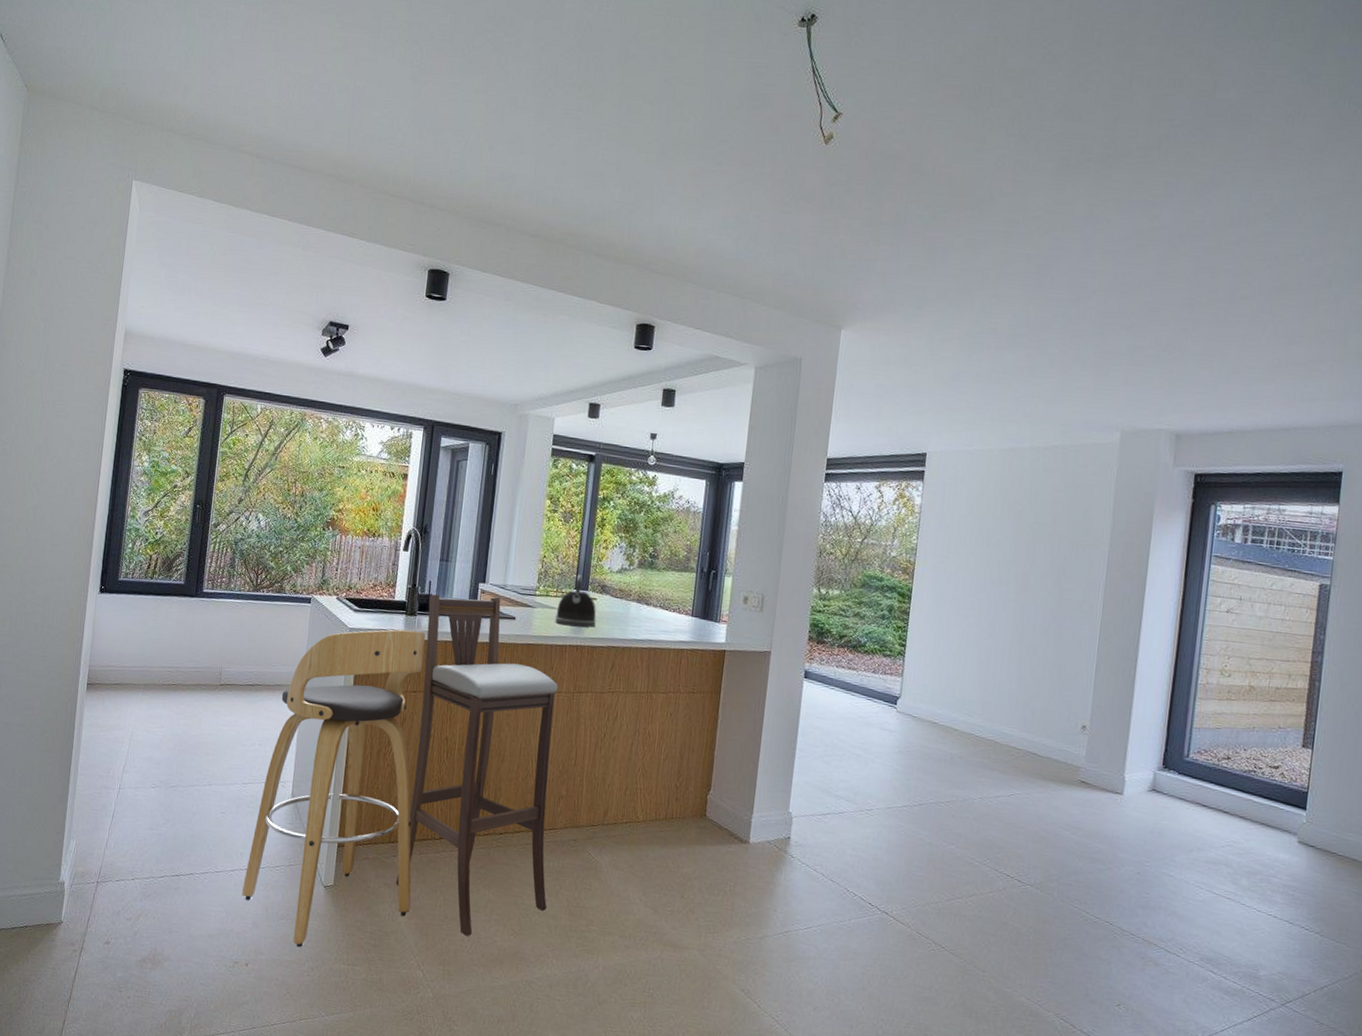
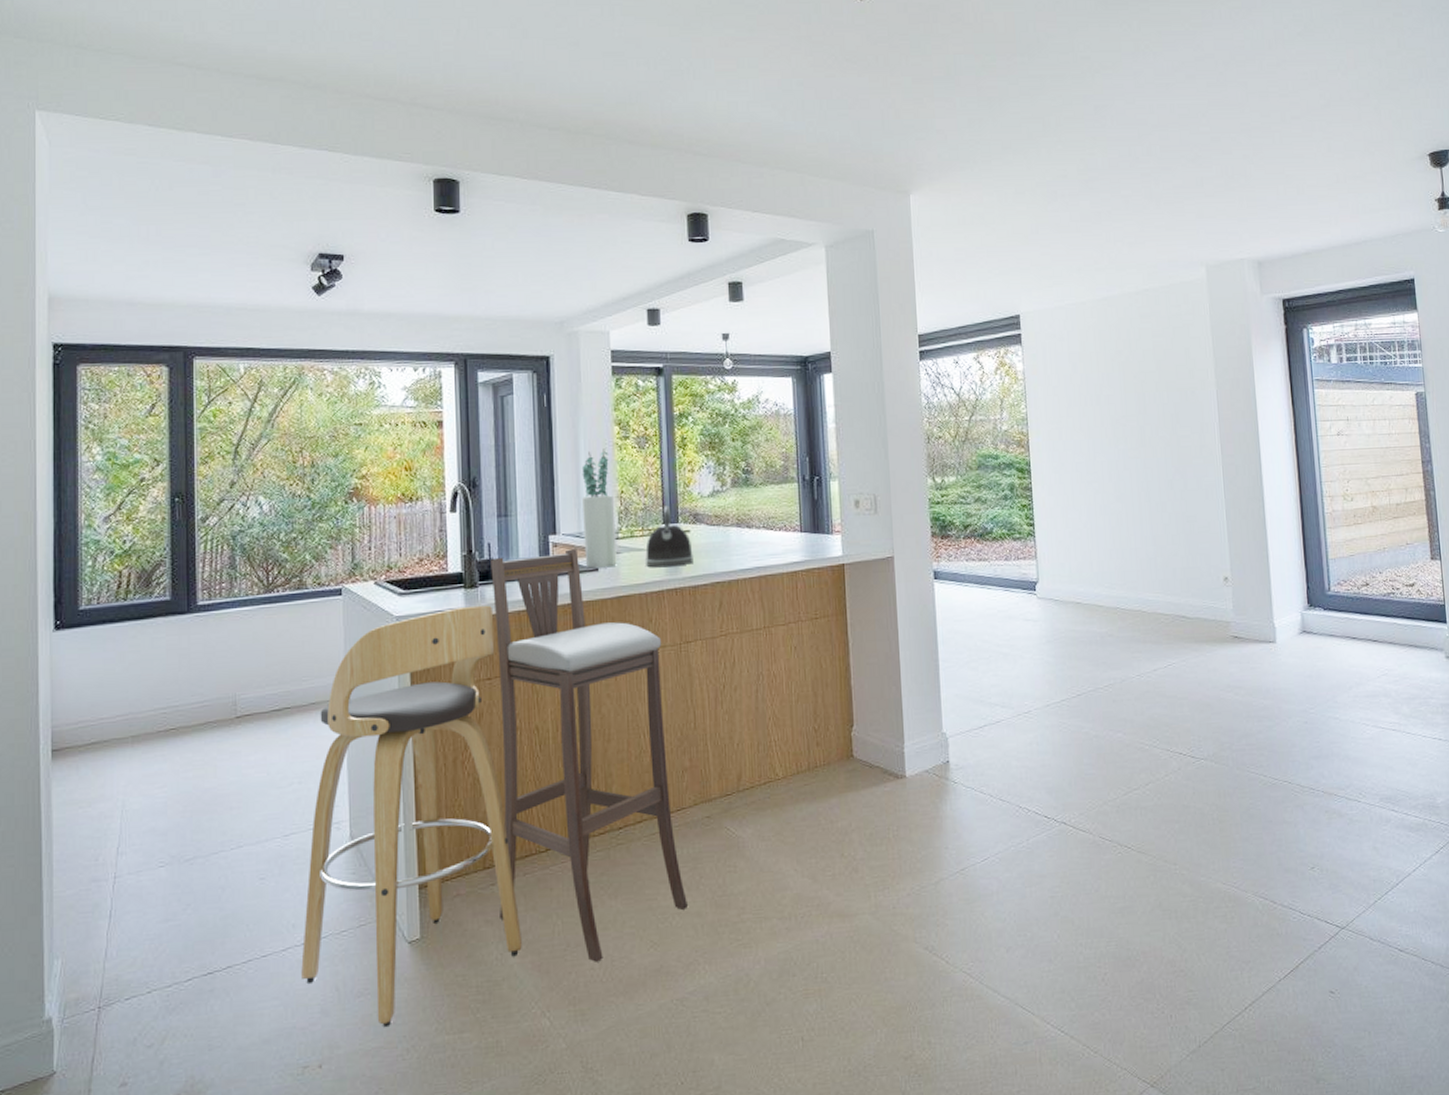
vase: none [505,517,538,618] -> present [581,448,617,569]

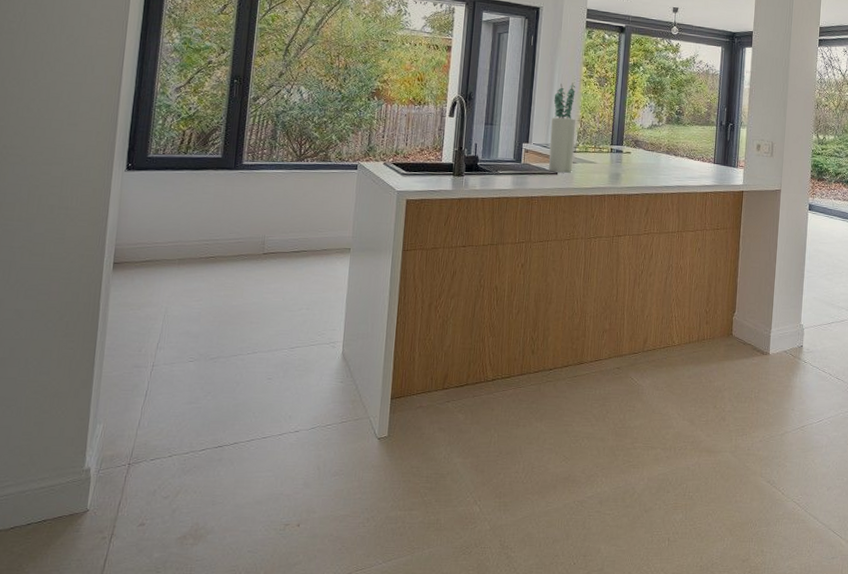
bar stool: present [301,605,522,1026] -> none [291,189,473,500]
bar stool: present [491,549,687,962] -> none [451,155,599,467]
kettle: present [644,505,694,568] -> none [593,131,631,178]

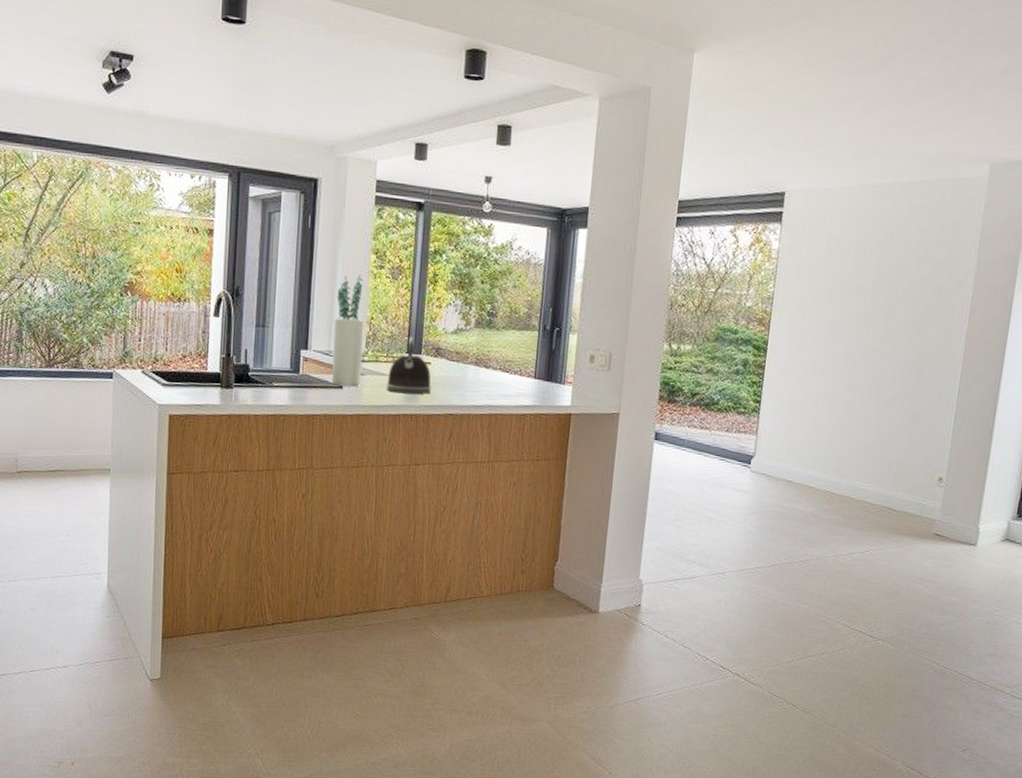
kettle: none [593,131,631,178] -> present [386,336,431,394]

